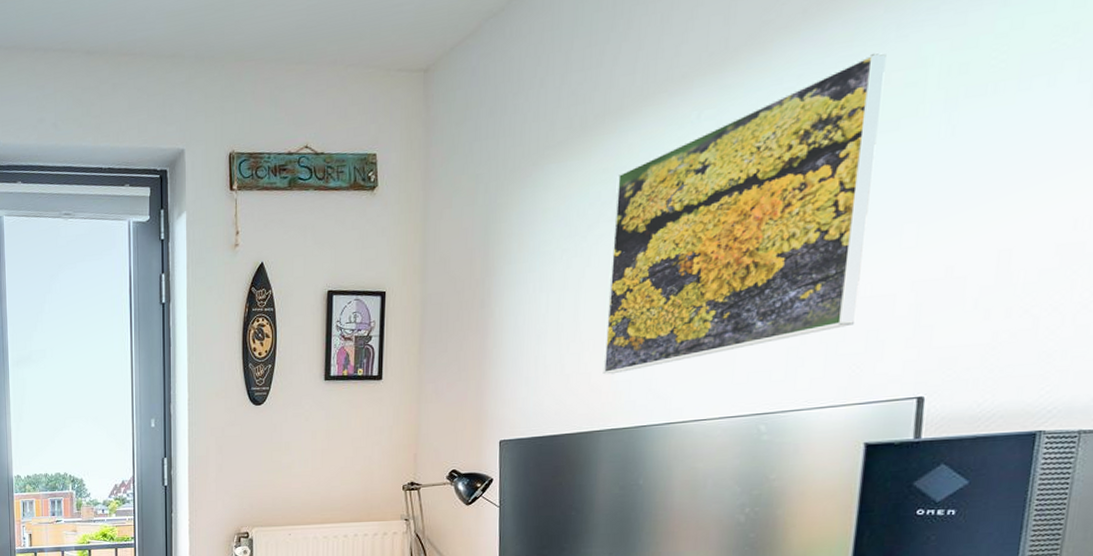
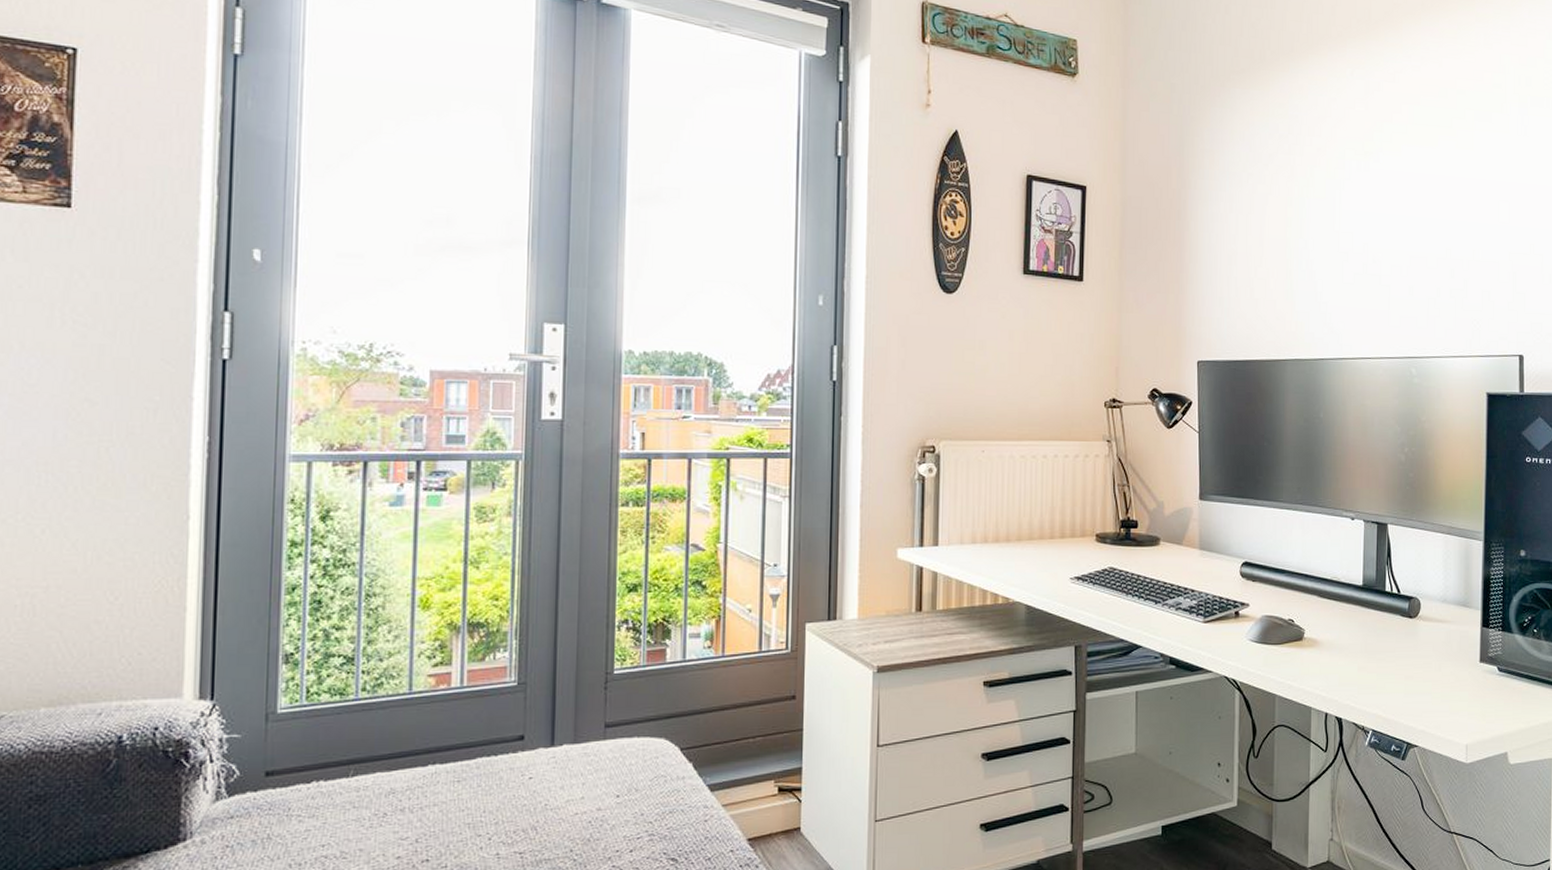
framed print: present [603,52,887,375] -> none [1286,52,1479,304]

